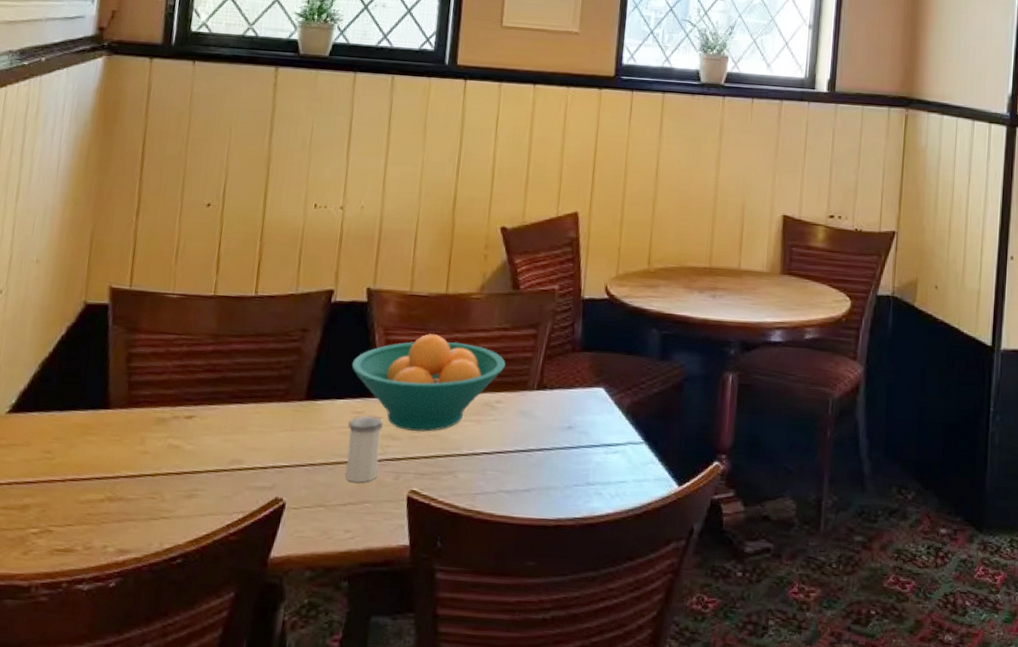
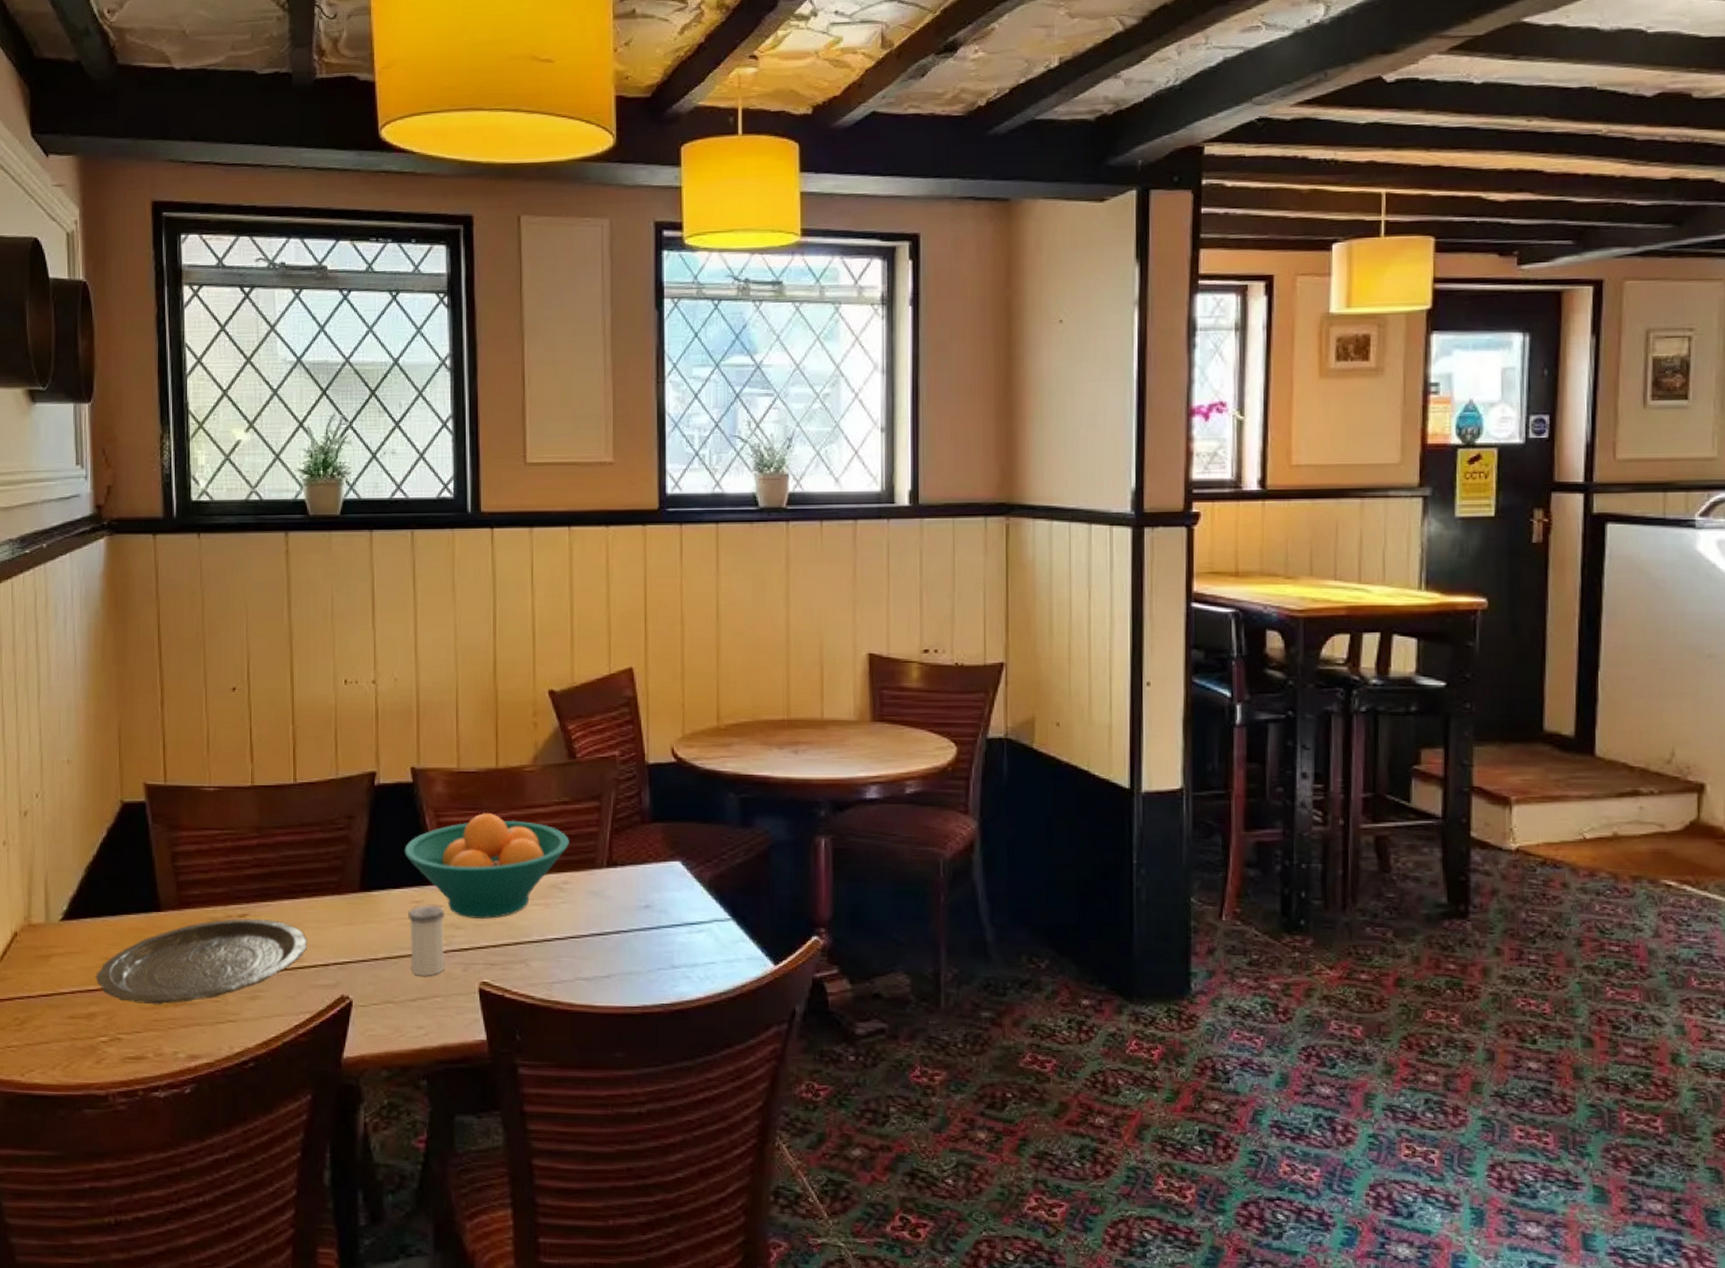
plate: none [34,419,250,500] -> present [96,918,308,1005]

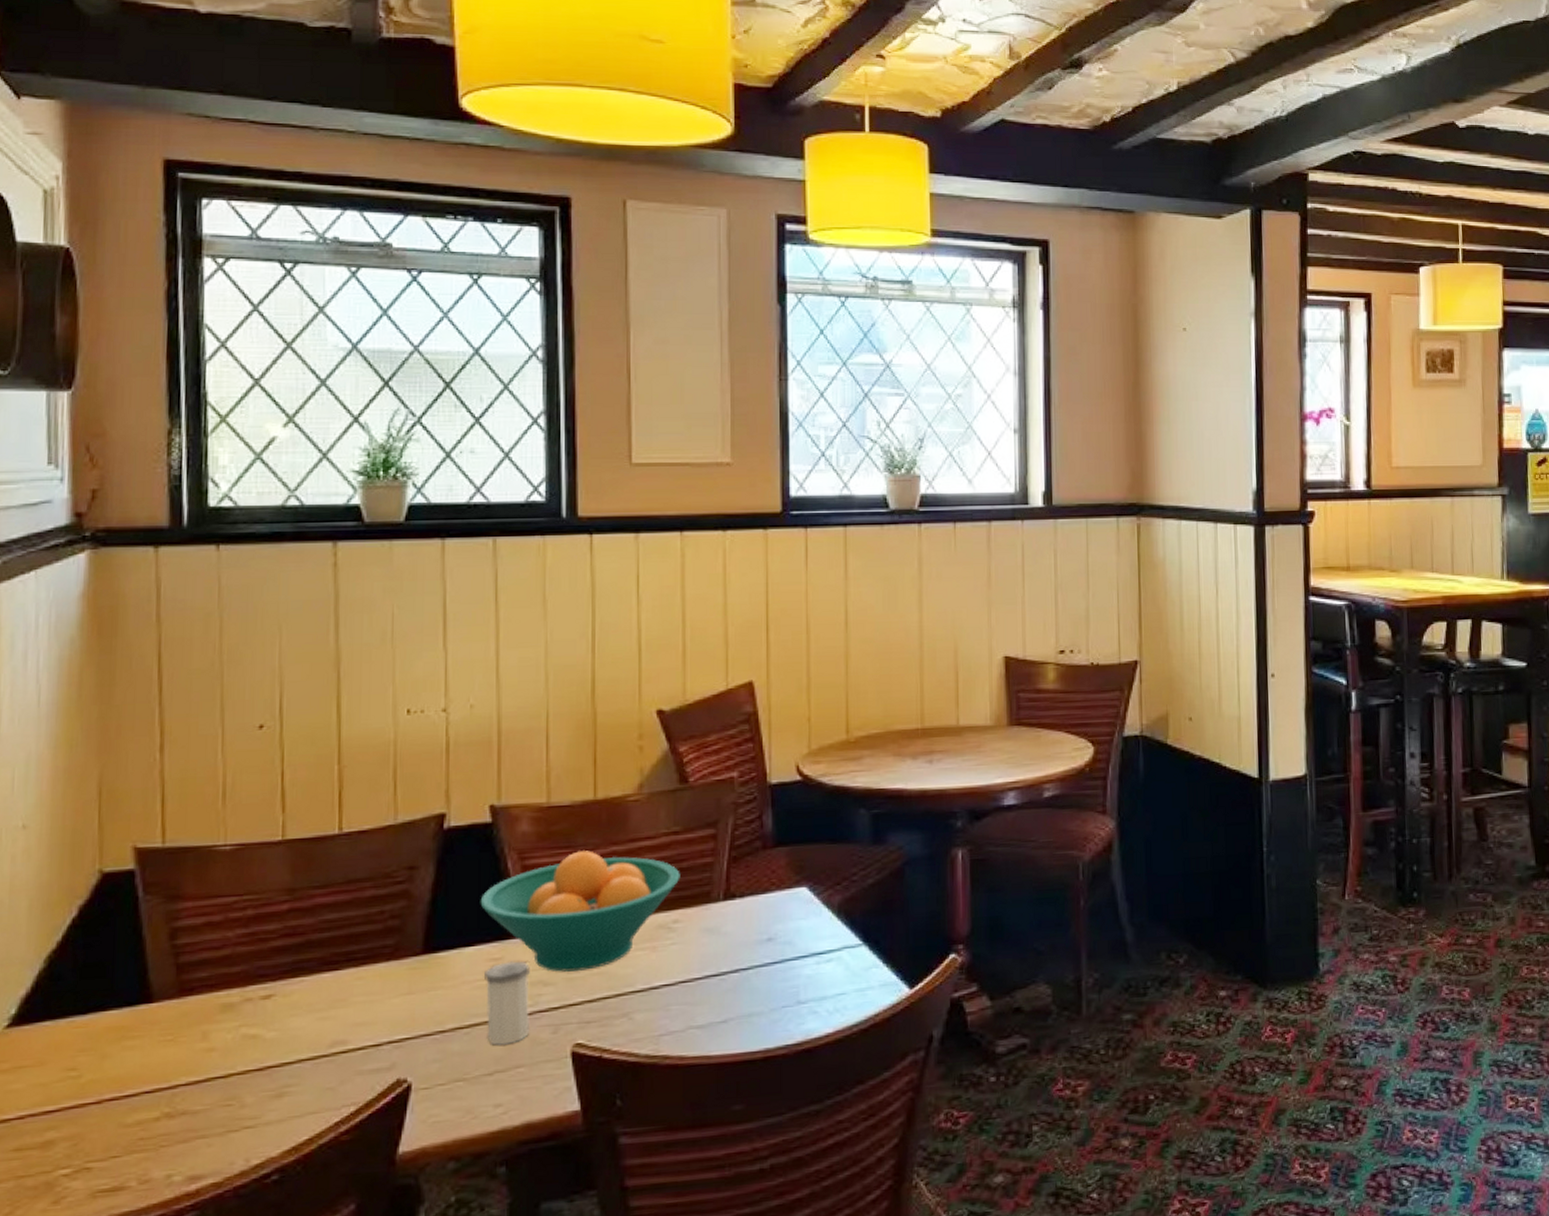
plate: present [96,918,308,1005] -> none [56,998,354,1121]

